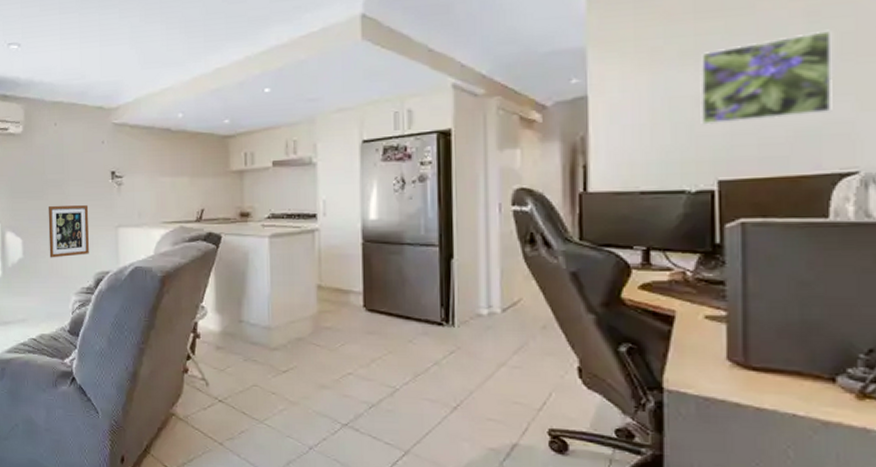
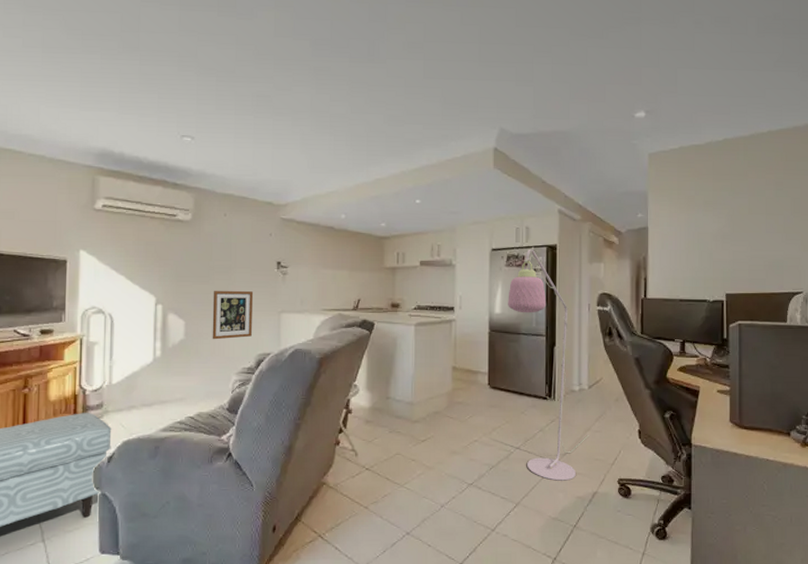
floor lamp: none [386,134,505,428] -> present [508,246,590,481]
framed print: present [700,29,834,125] -> none [716,195,790,254]

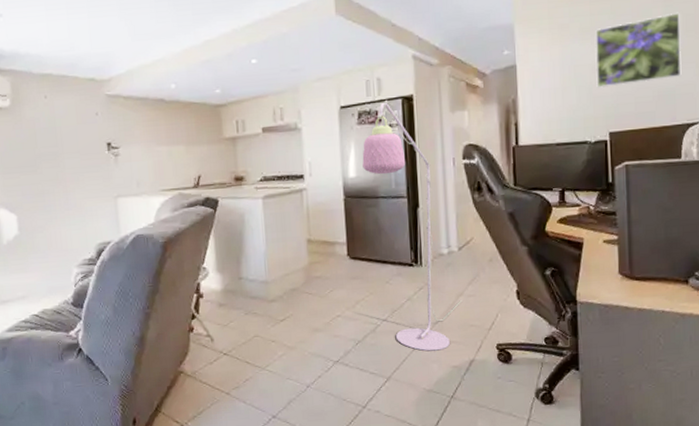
wall art: present [212,291,254,340] -> none [42,177,89,233]
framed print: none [716,195,790,254] -> present [595,12,682,88]

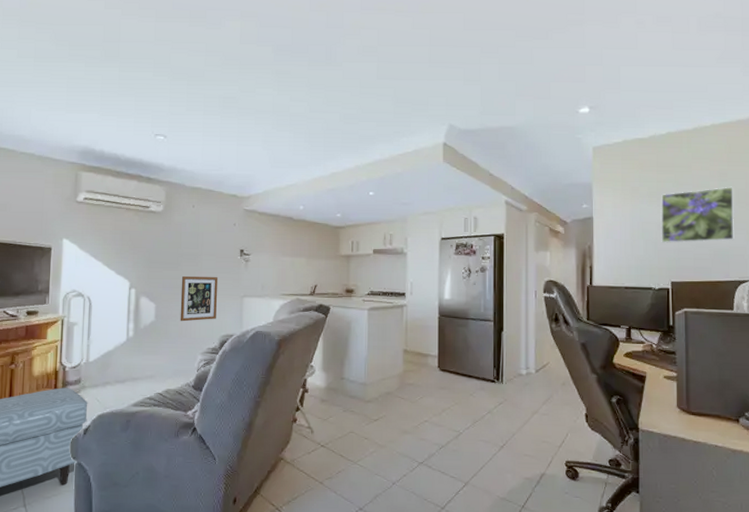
wall art: none [42,177,89,233] -> present [180,276,219,322]
floor lamp: present [362,99,463,351] -> none [457,236,537,462]

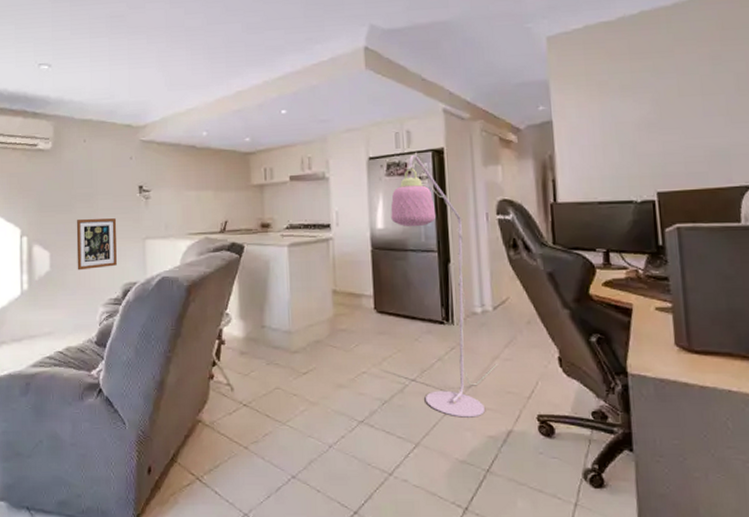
floor lamp: none [457,236,537,462] -> present [390,152,498,418]
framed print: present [661,186,735,243] -> none [637,70,736,146]

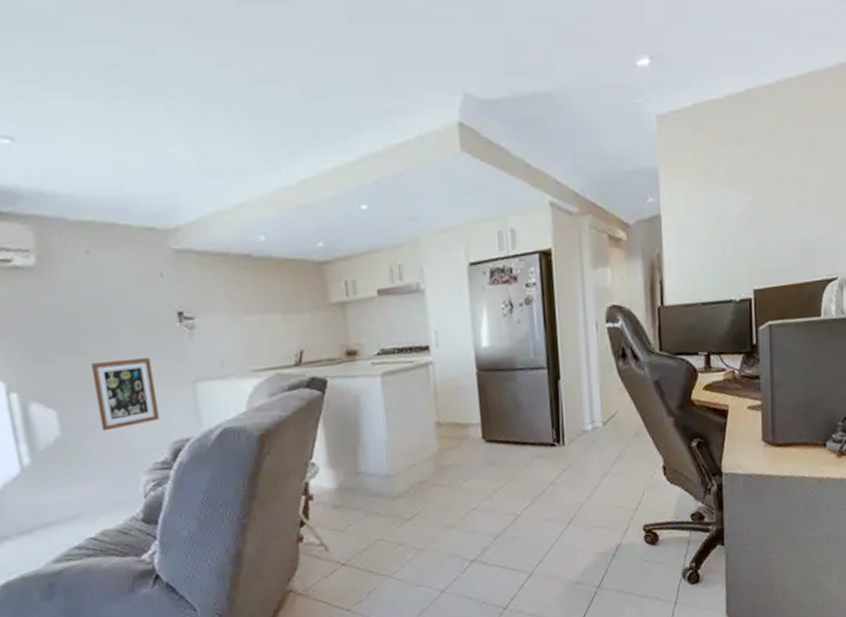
floor lamp: present [390,152,498,418] -> none [496,254,608,540]

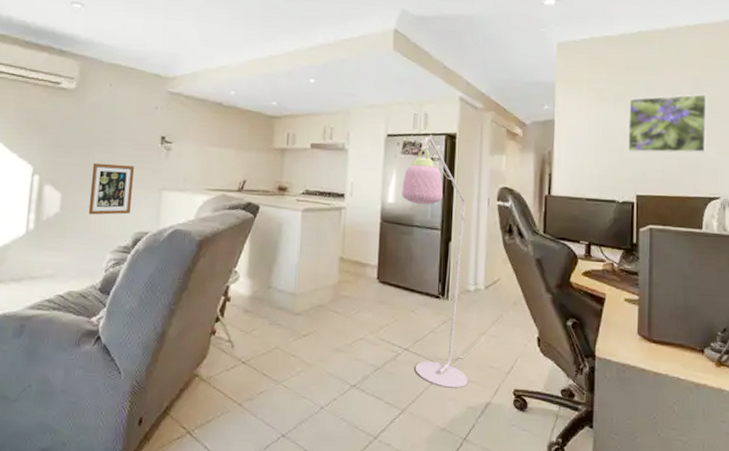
floor lamp: none [496,254,608,540] -> present [402,134,484,388]
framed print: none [740,158,823,241] -> present [627,93,707,153]

